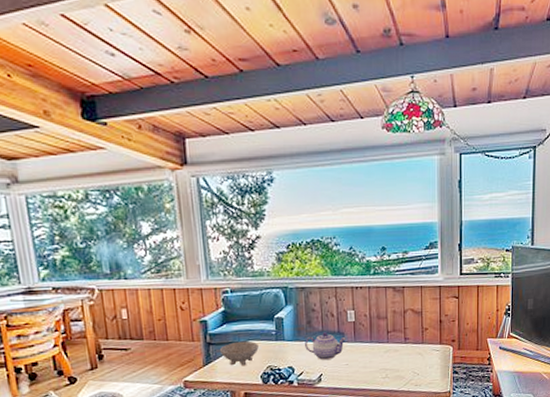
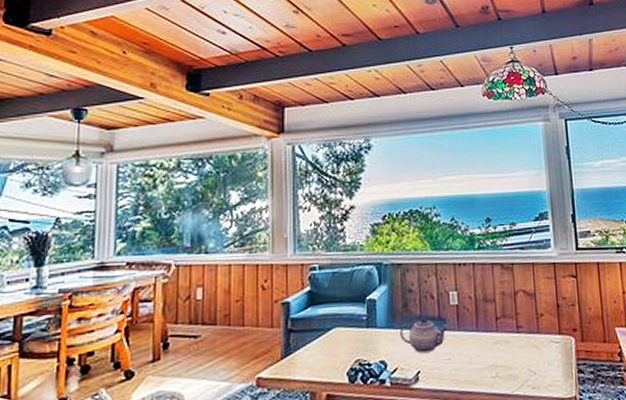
bowl: present [219,341,259,366] -> none [301,327,346,360]

